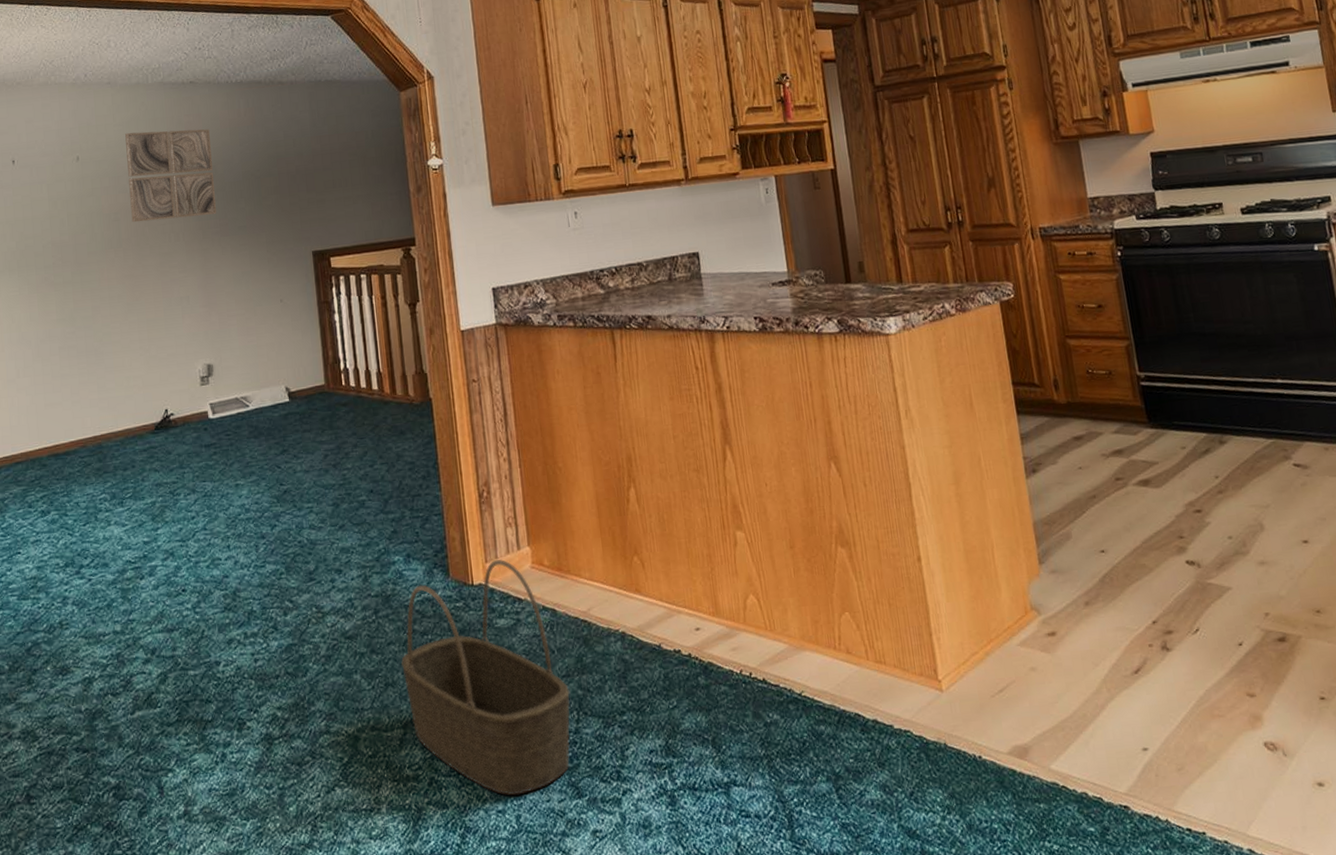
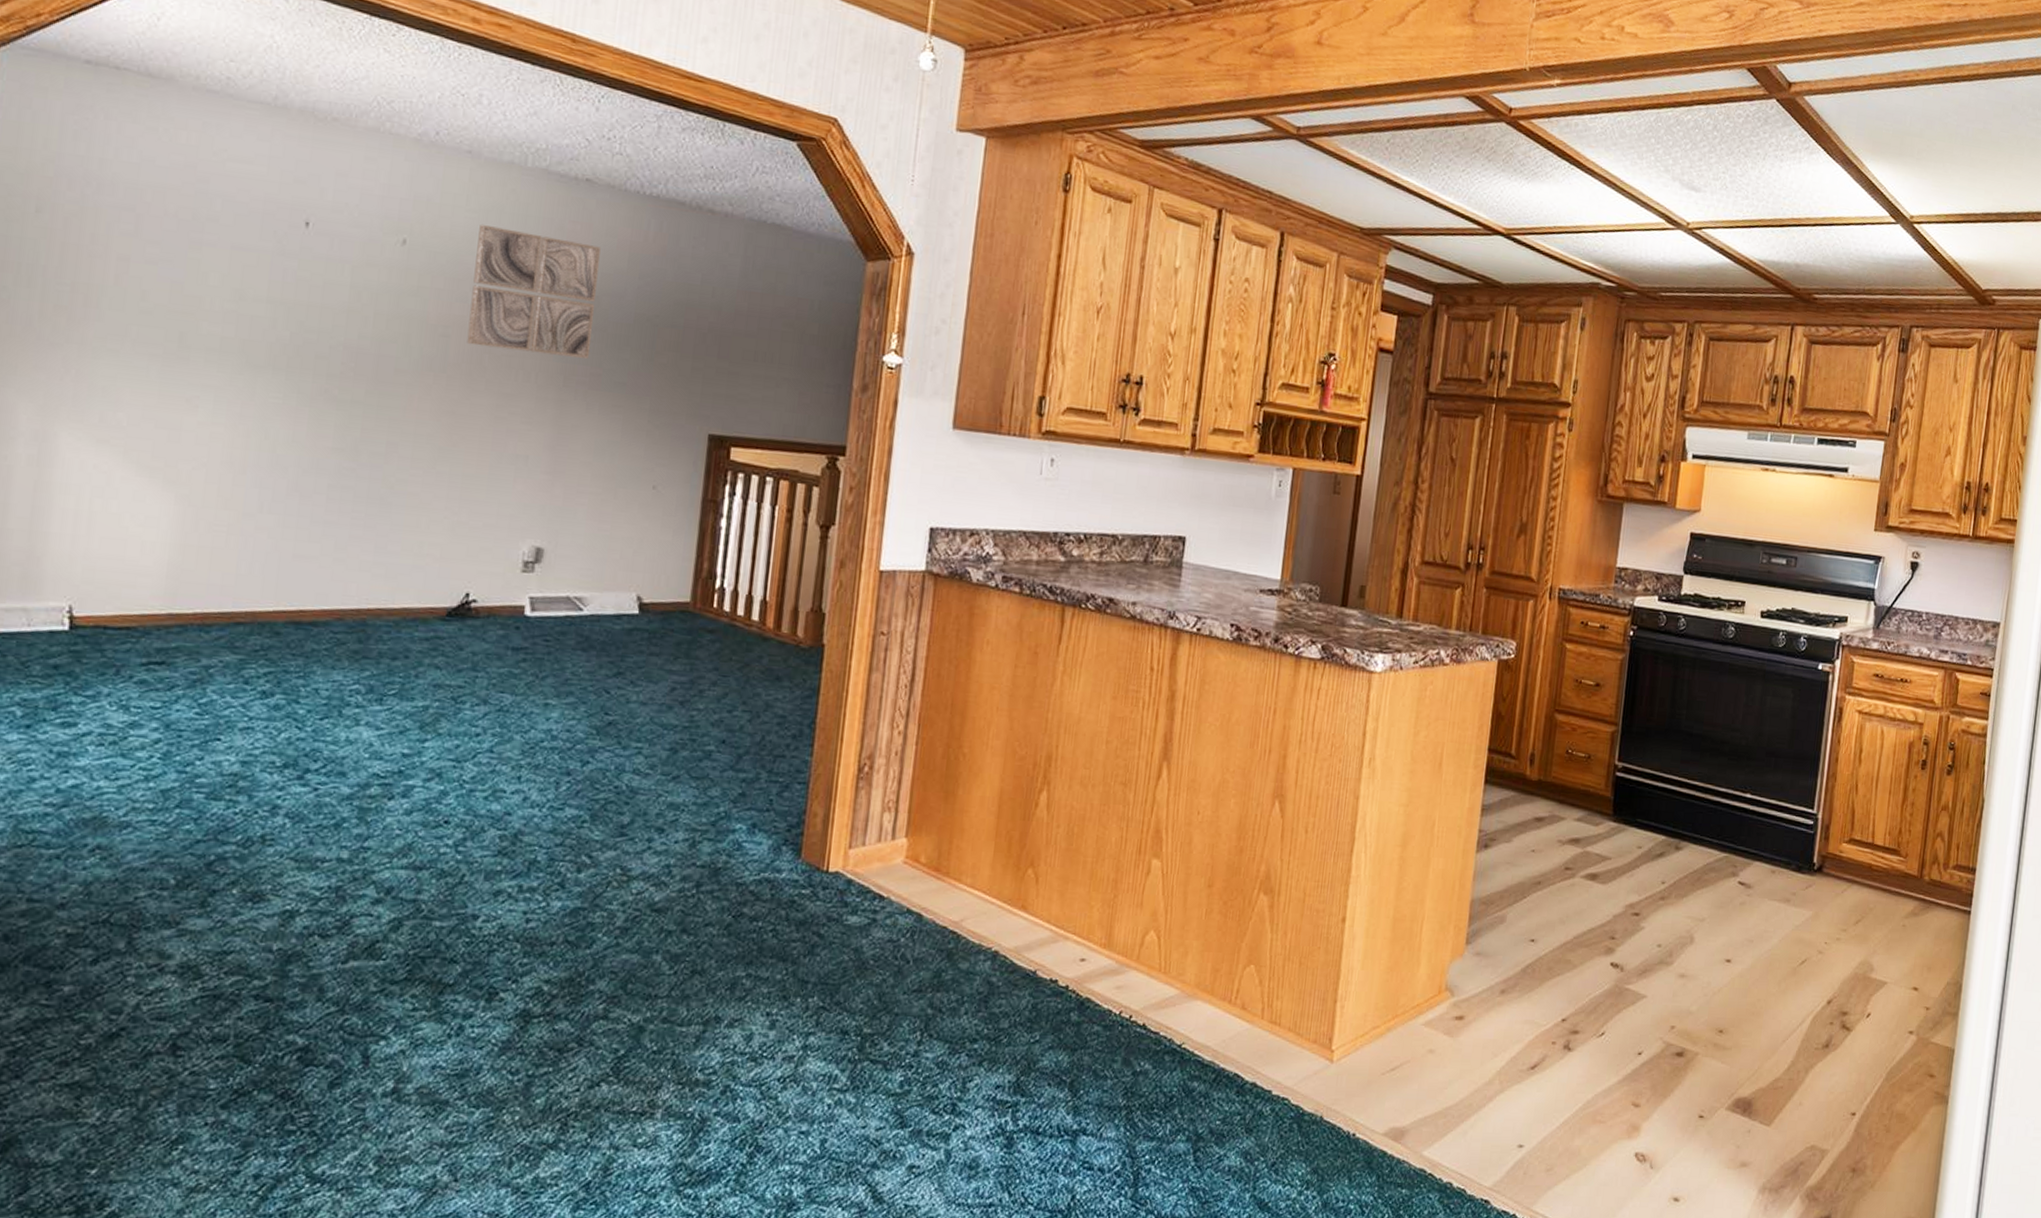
basket: present [401,558,571,796] -> none [716,846,919,1117]

